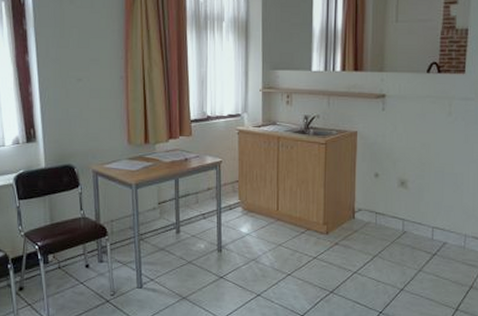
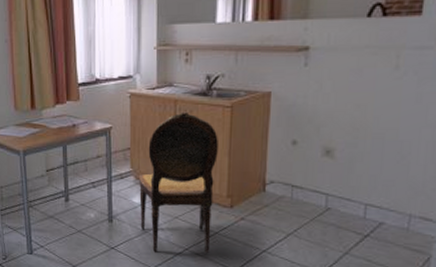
dining chair: none [246,147,315,279] -> present [138,112,218,253]

